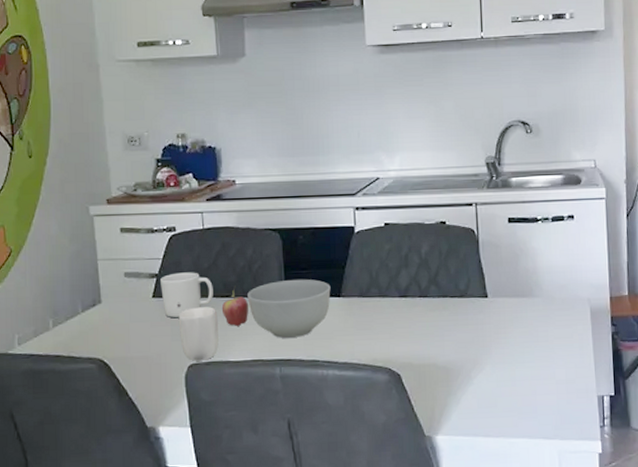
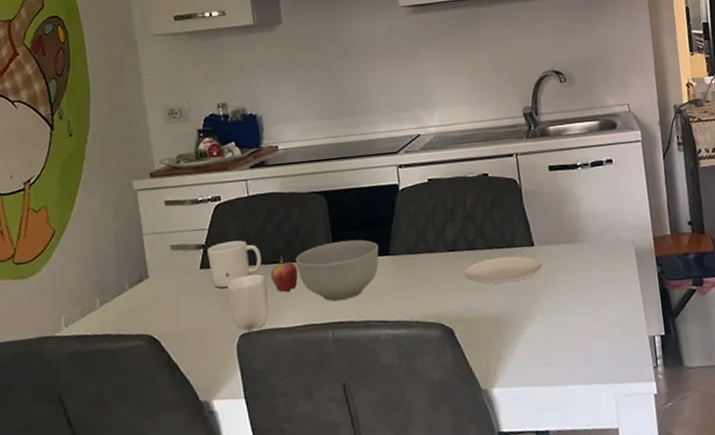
plate: none [415,306,495,333] -> present [464,256,542,284]

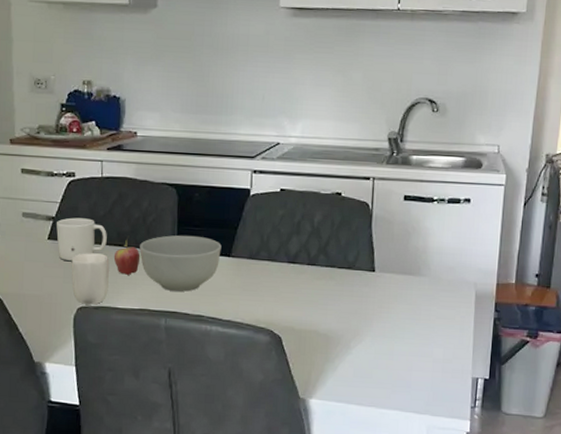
plate: present [464,256,542,284] -> none [301,276,380,303]

